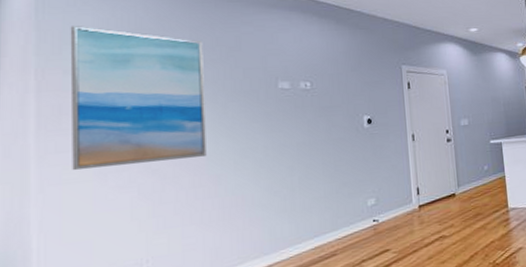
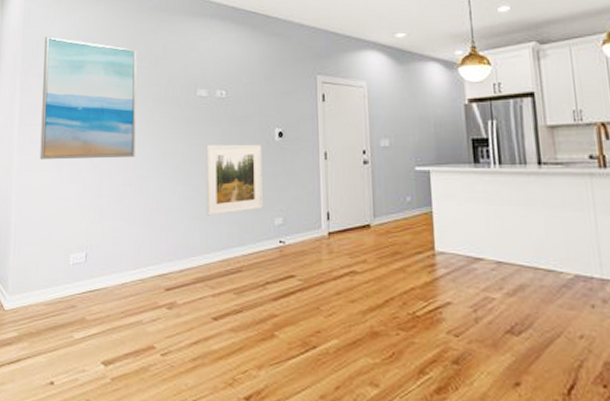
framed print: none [291,132,355,207] -> present [206,144,263,216]

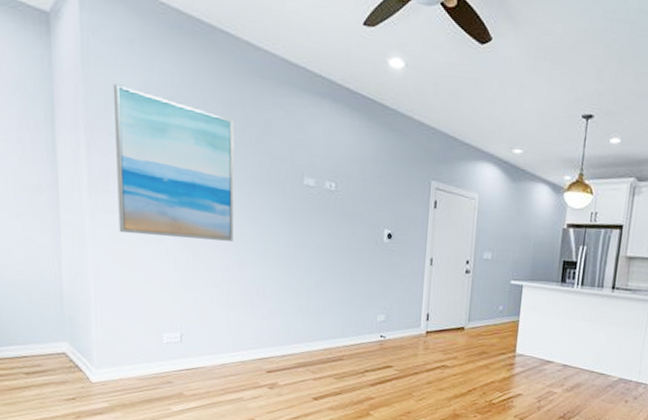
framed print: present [206,144,263,216] -> none [310,238,370,308]

